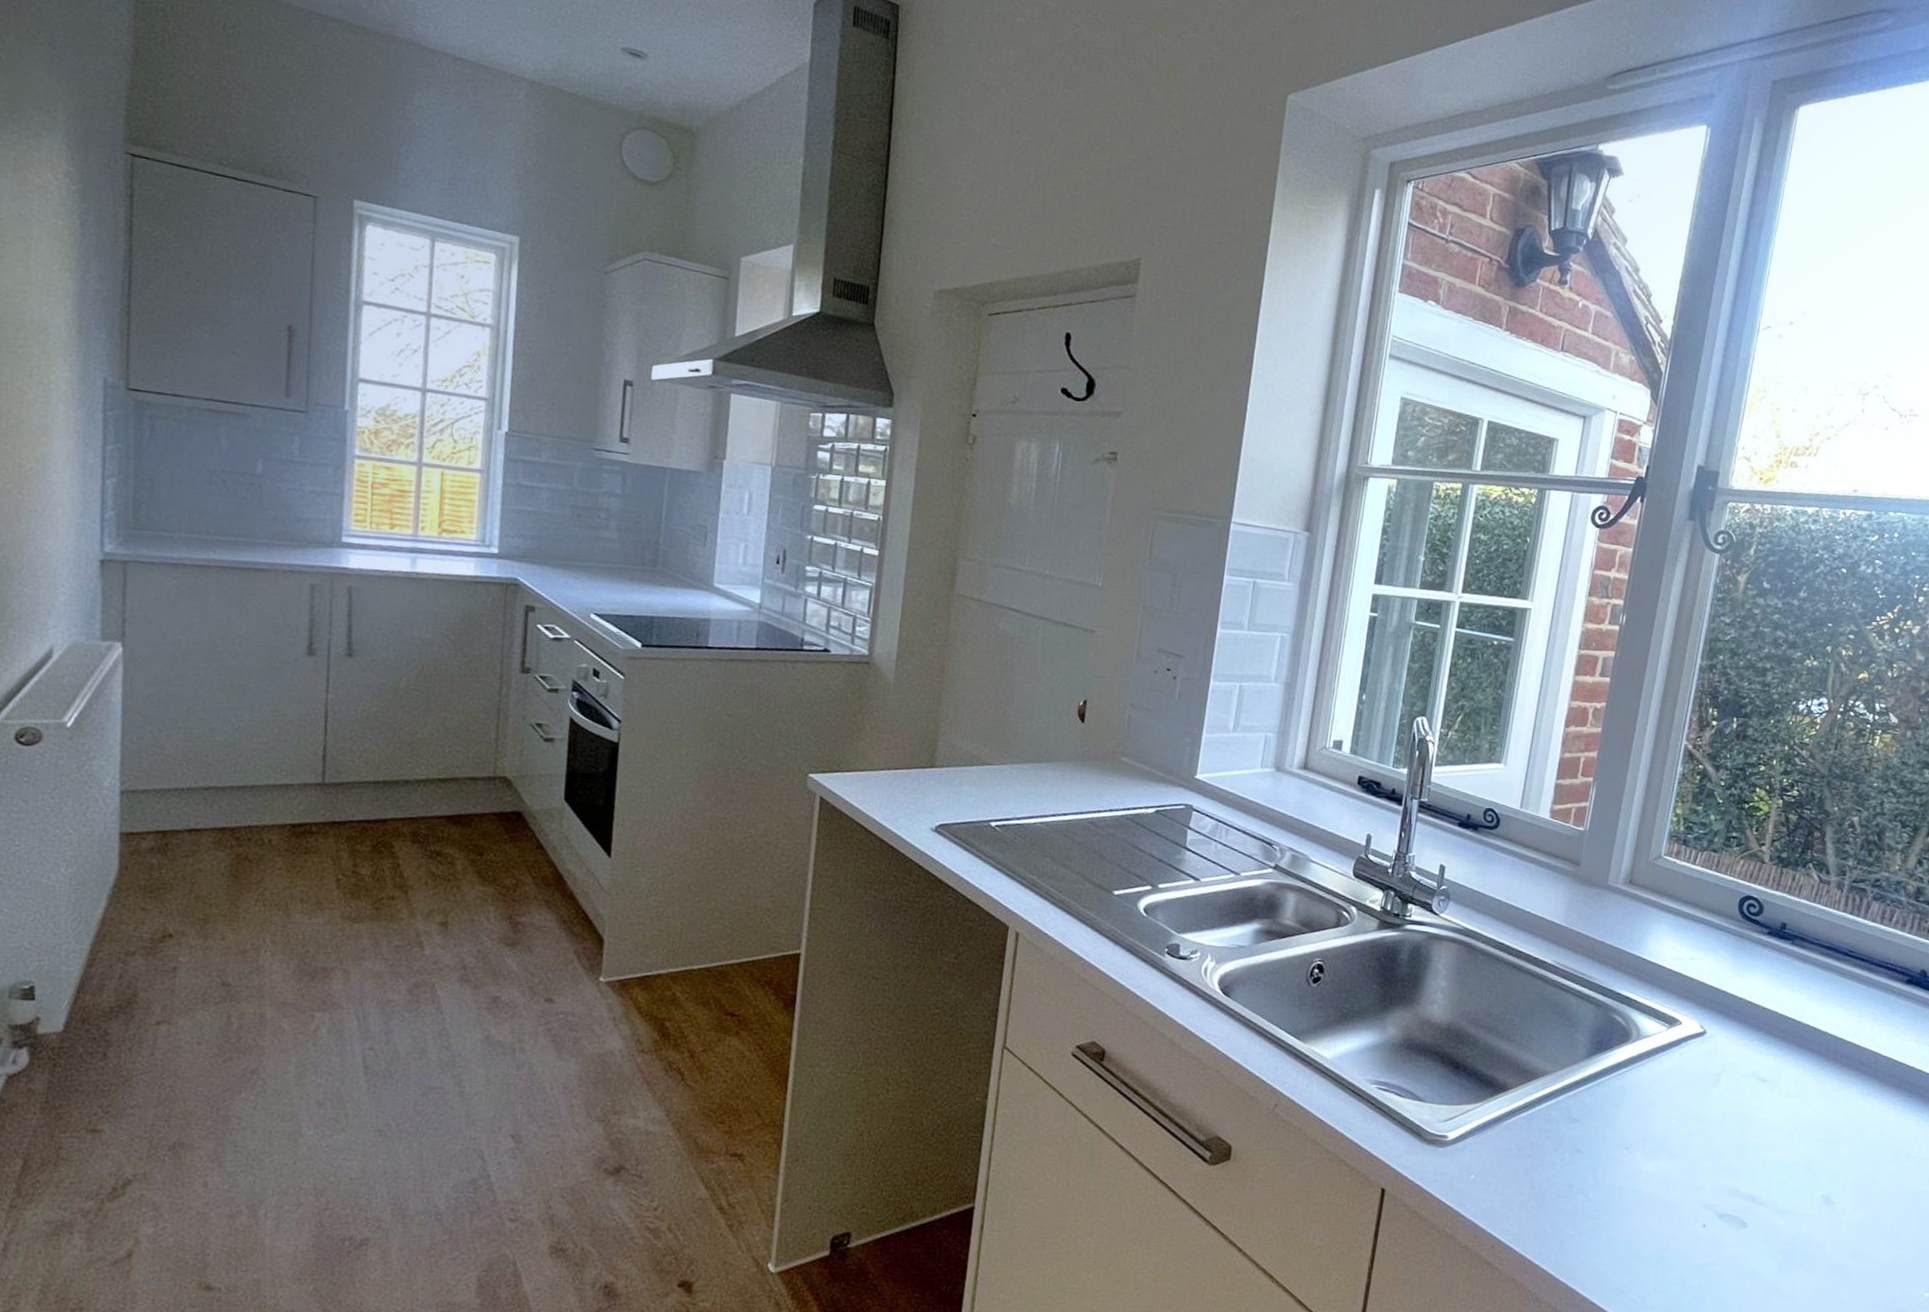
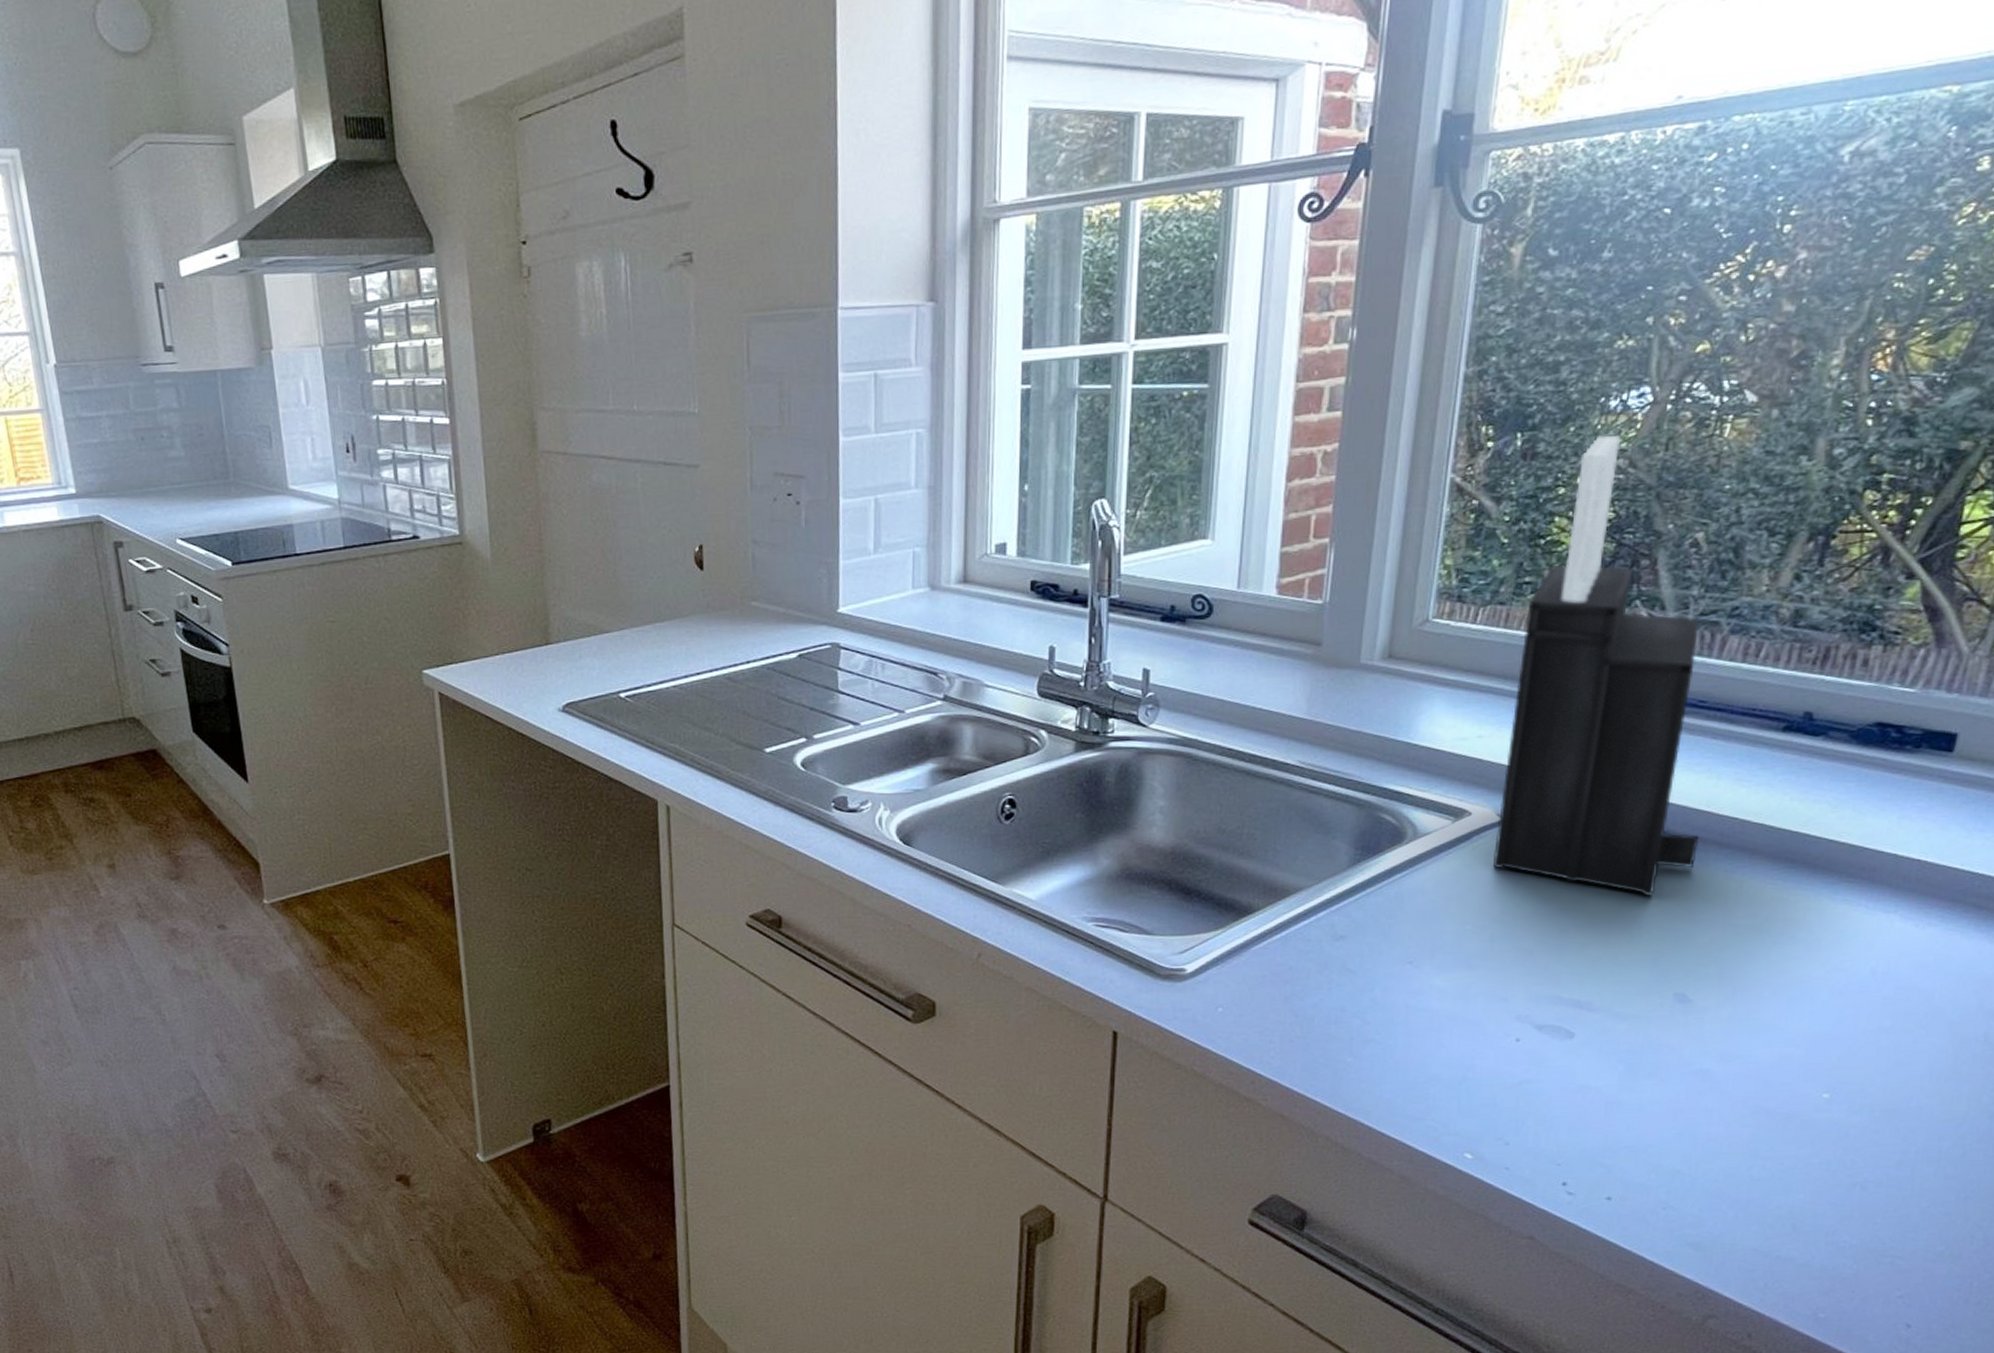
knife block: none [1694,730,1852,1110] -> present [1492,434,1699,897]

